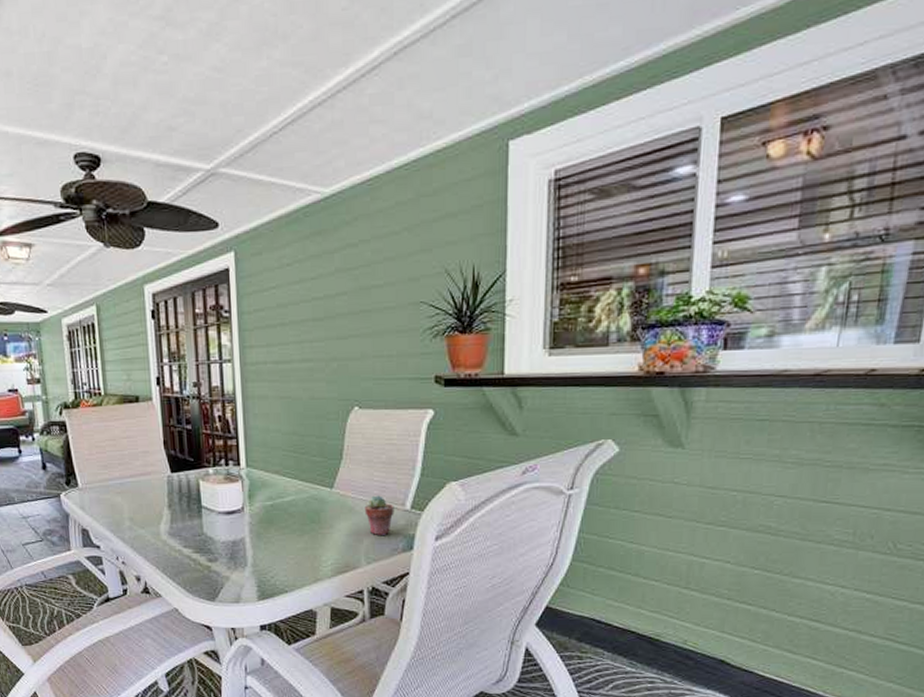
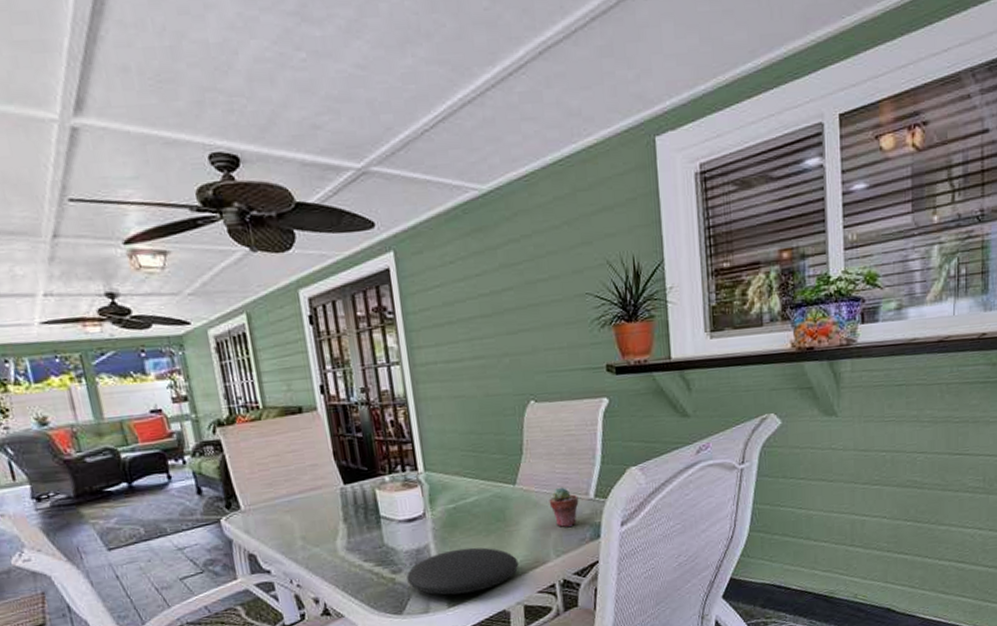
plate: none [222,545,329,588] -> present [406,547,519,595]

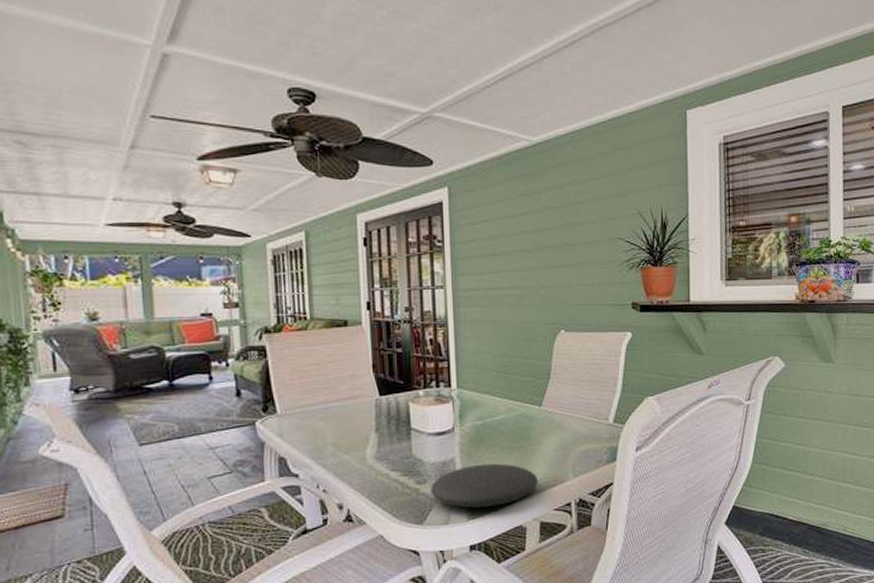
potted succulent: present [549,487,579,528] -> none [571,411,599,450]

